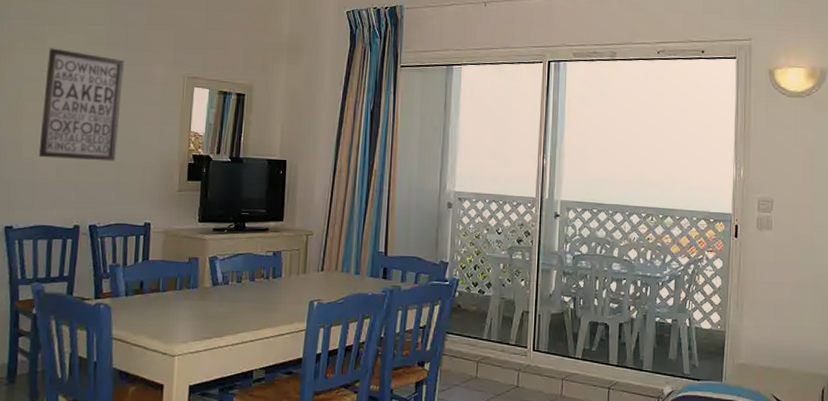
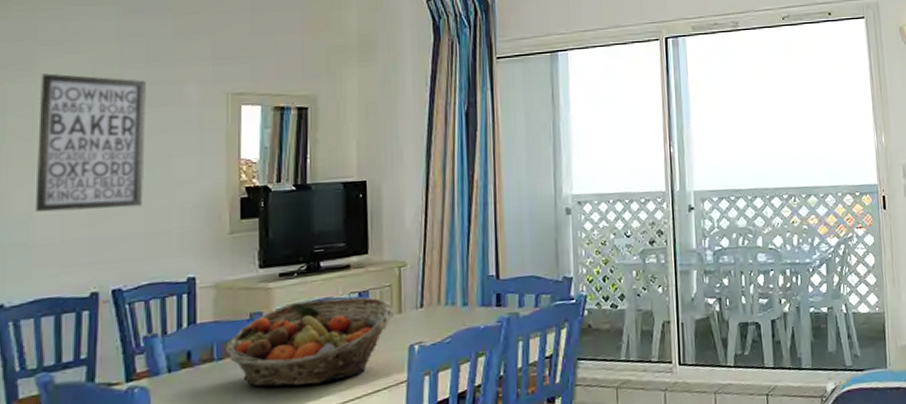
fruit basket: none [168,253,299,323] -> present [225,296,393,388]

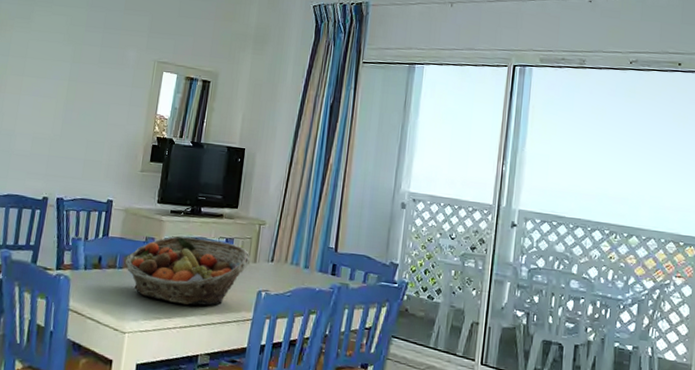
wall art: present [35,73,146,213] -> none [17,27,101,138]

